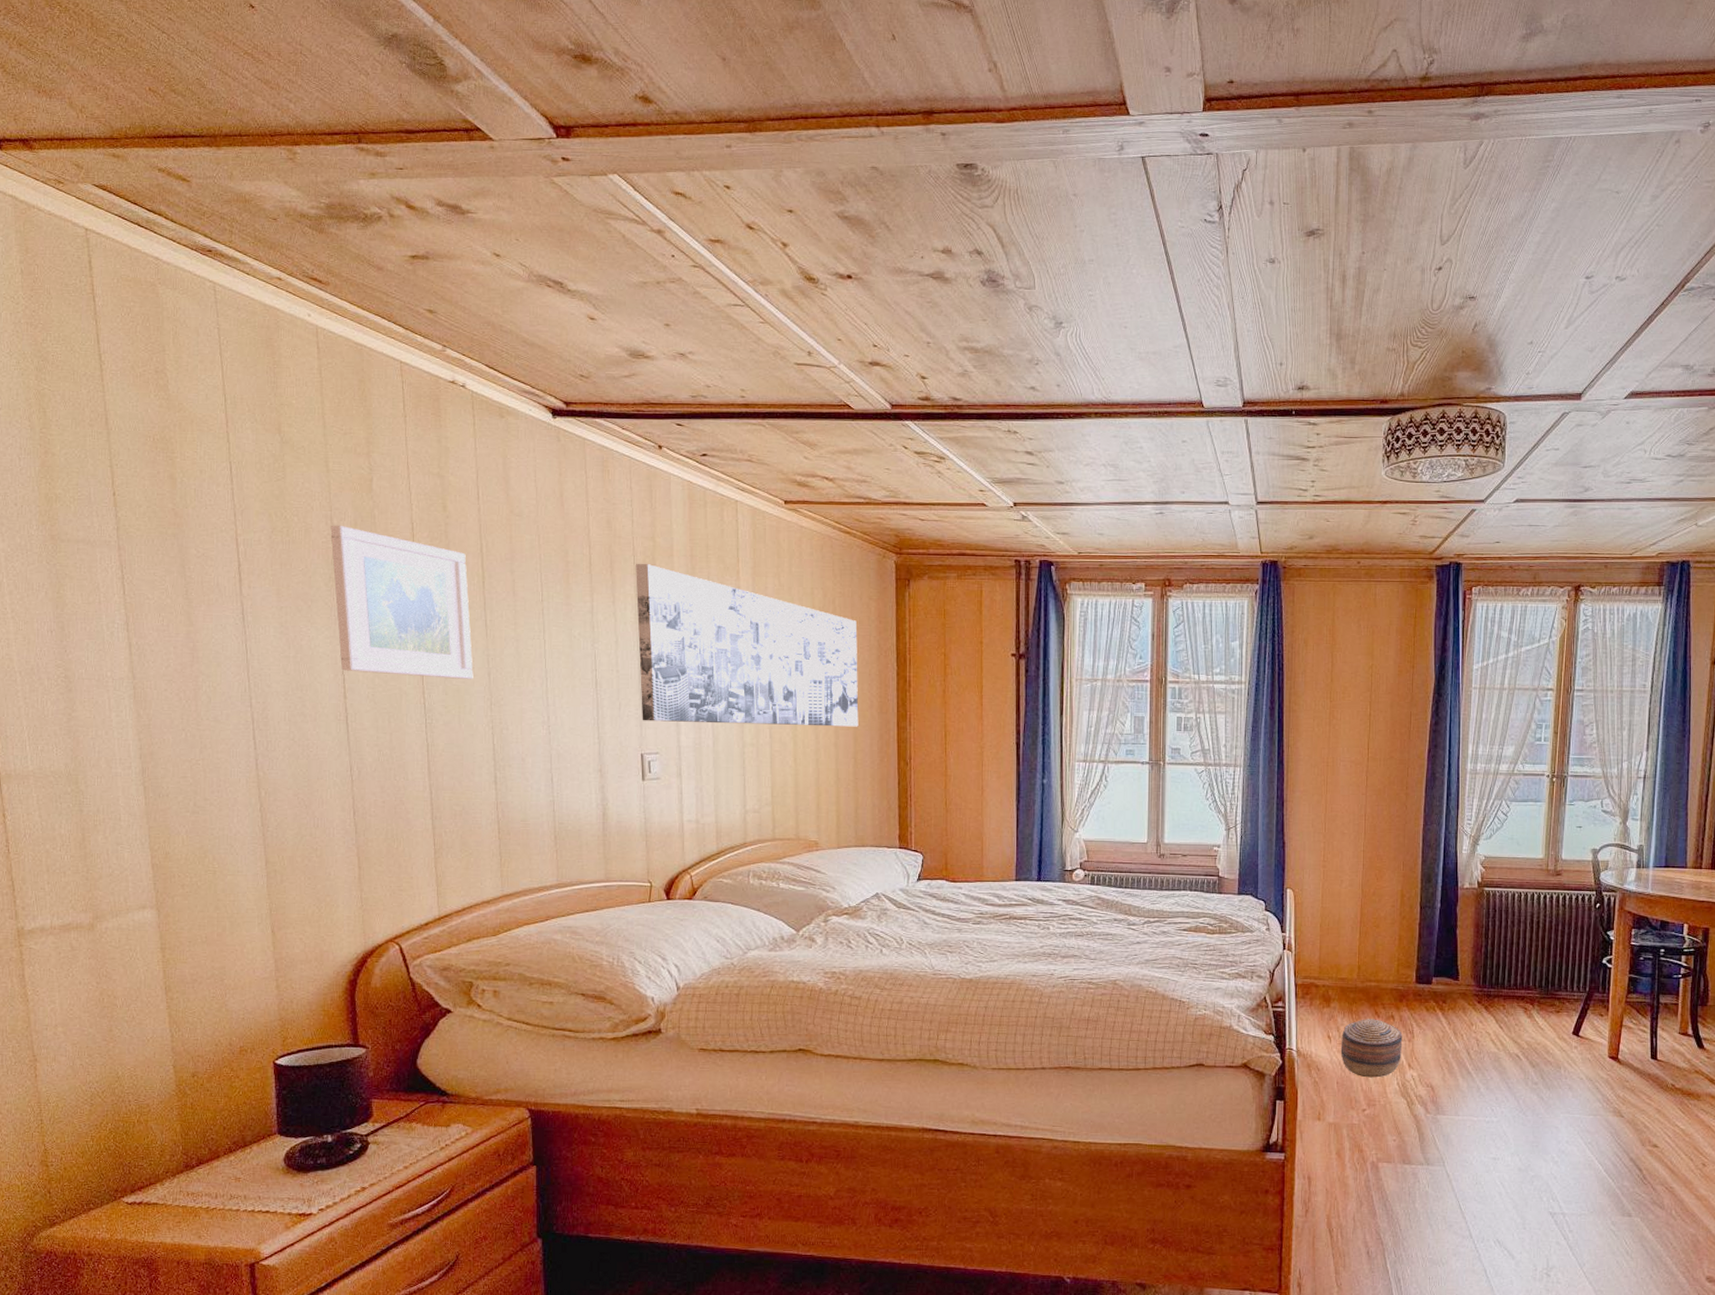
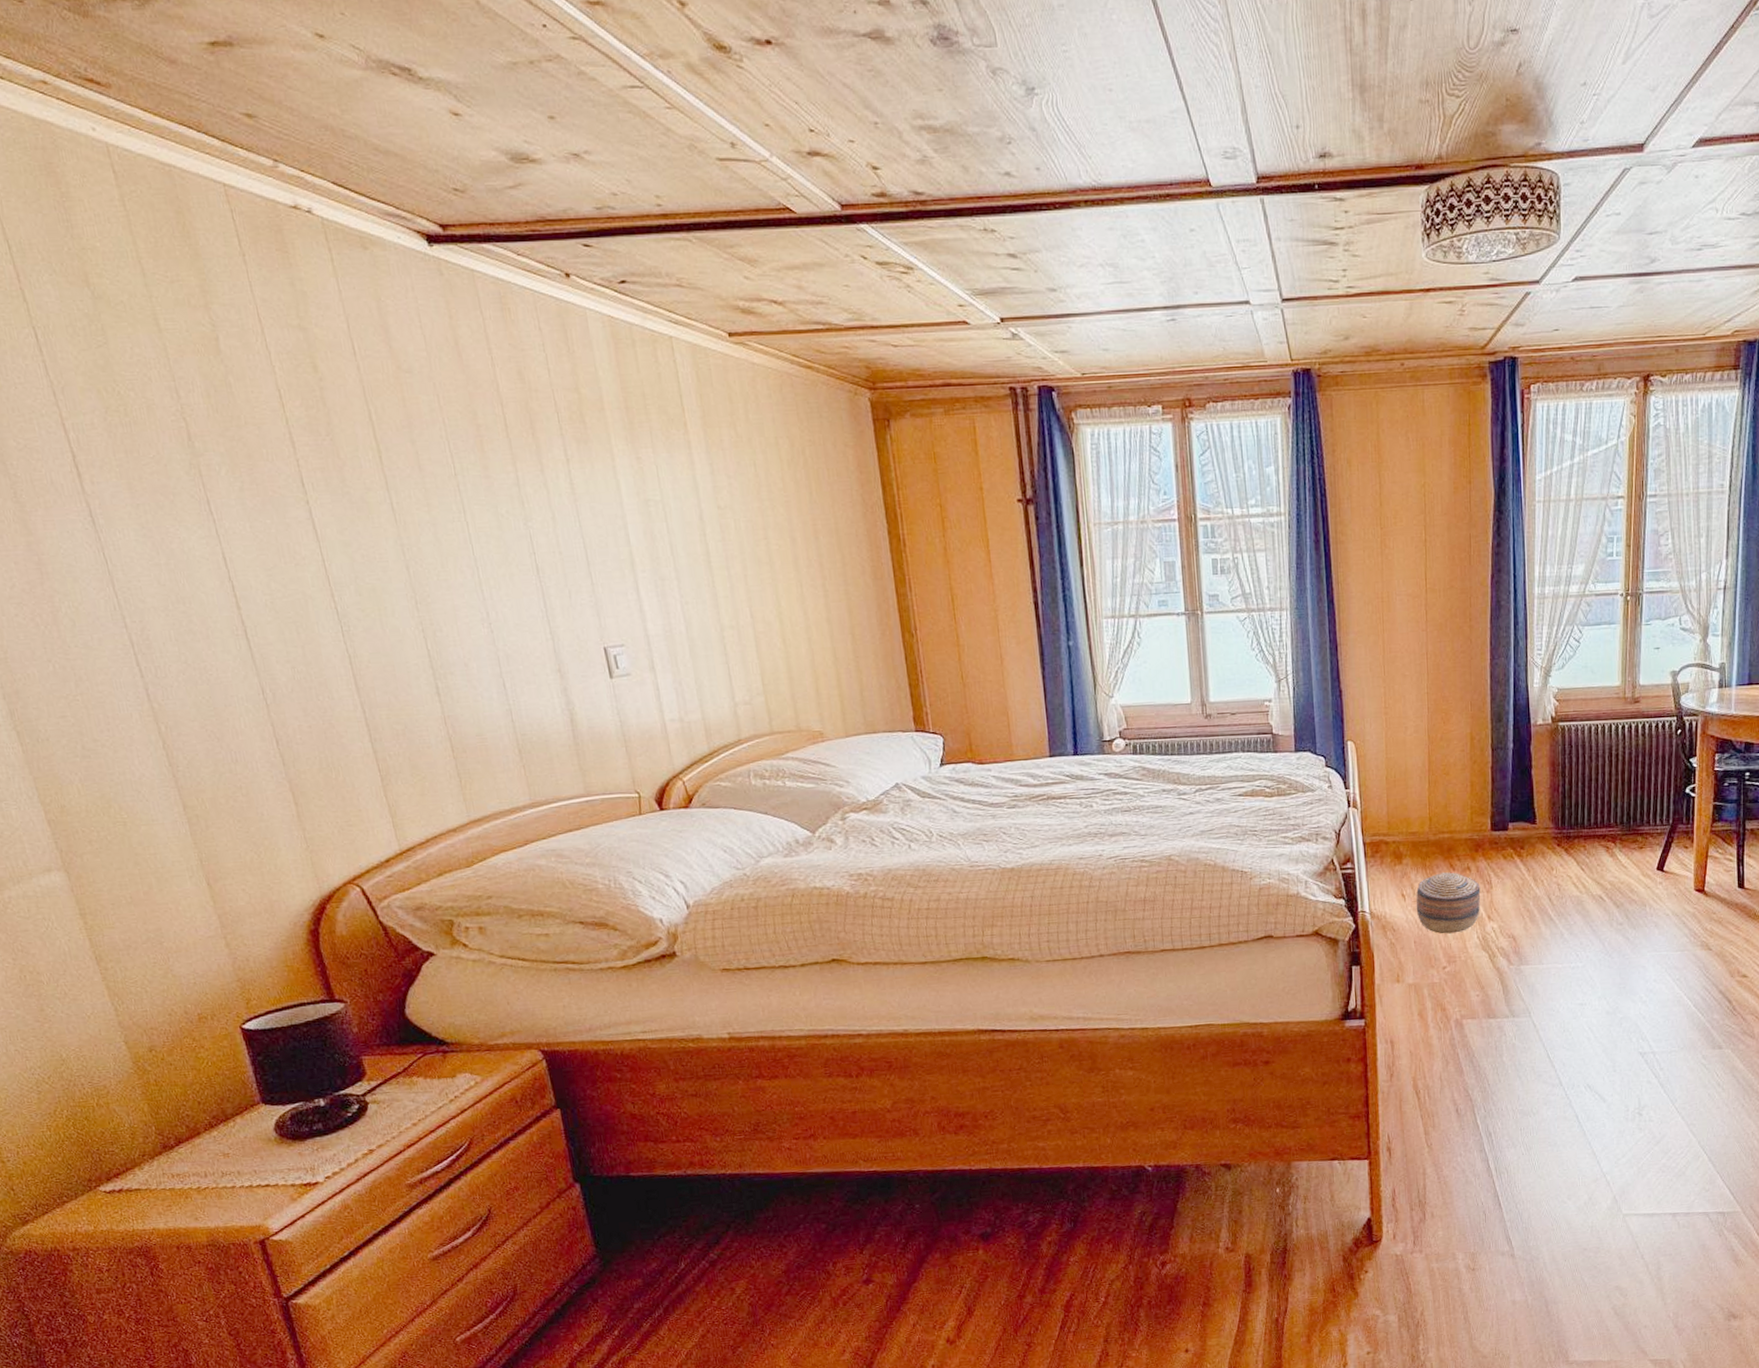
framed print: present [330,525,473,680] -> none [177,398,389,577]
wall art: present [636,563,859,727] -> none [561,420,852,609]

